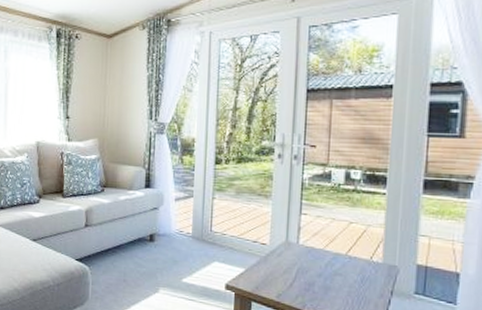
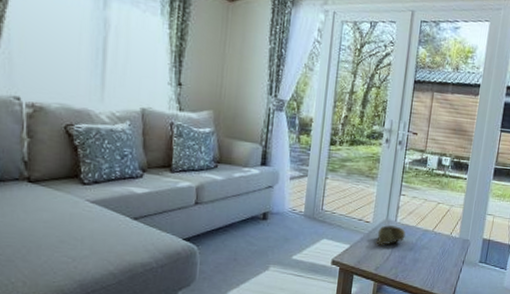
decorative bowl: none [276,246,311,271] -> present [376,224,406,246]

